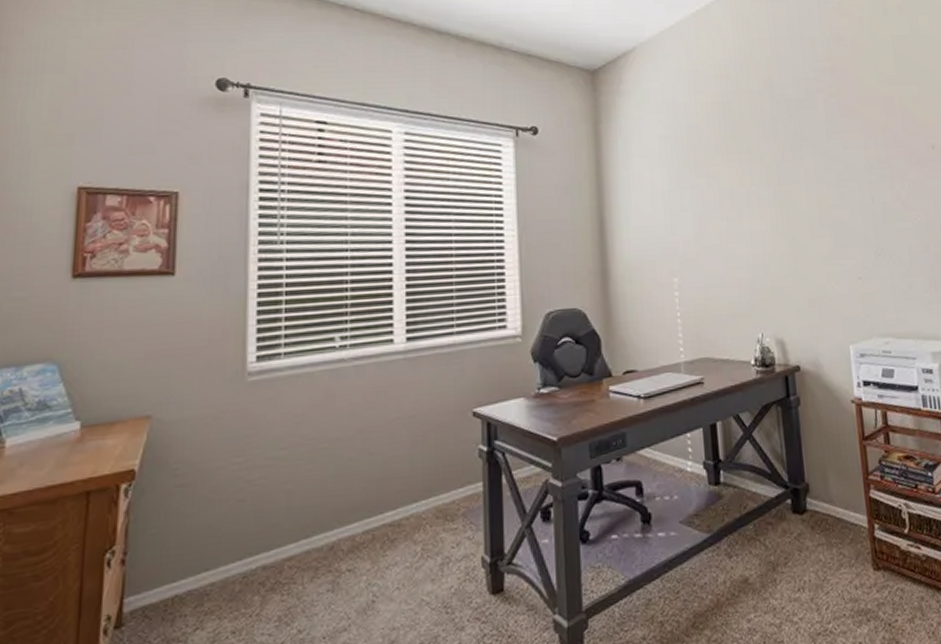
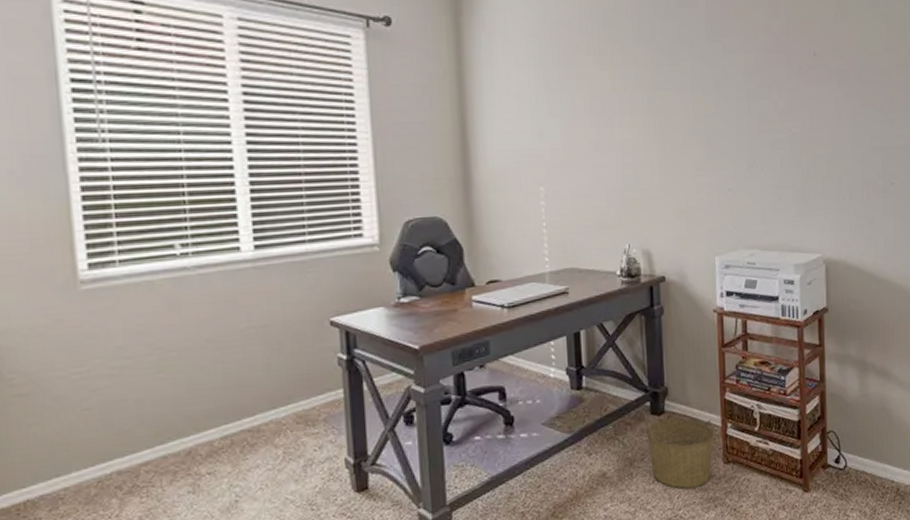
basket: none [788,518,861,600] -> present [646,418,714,490]

